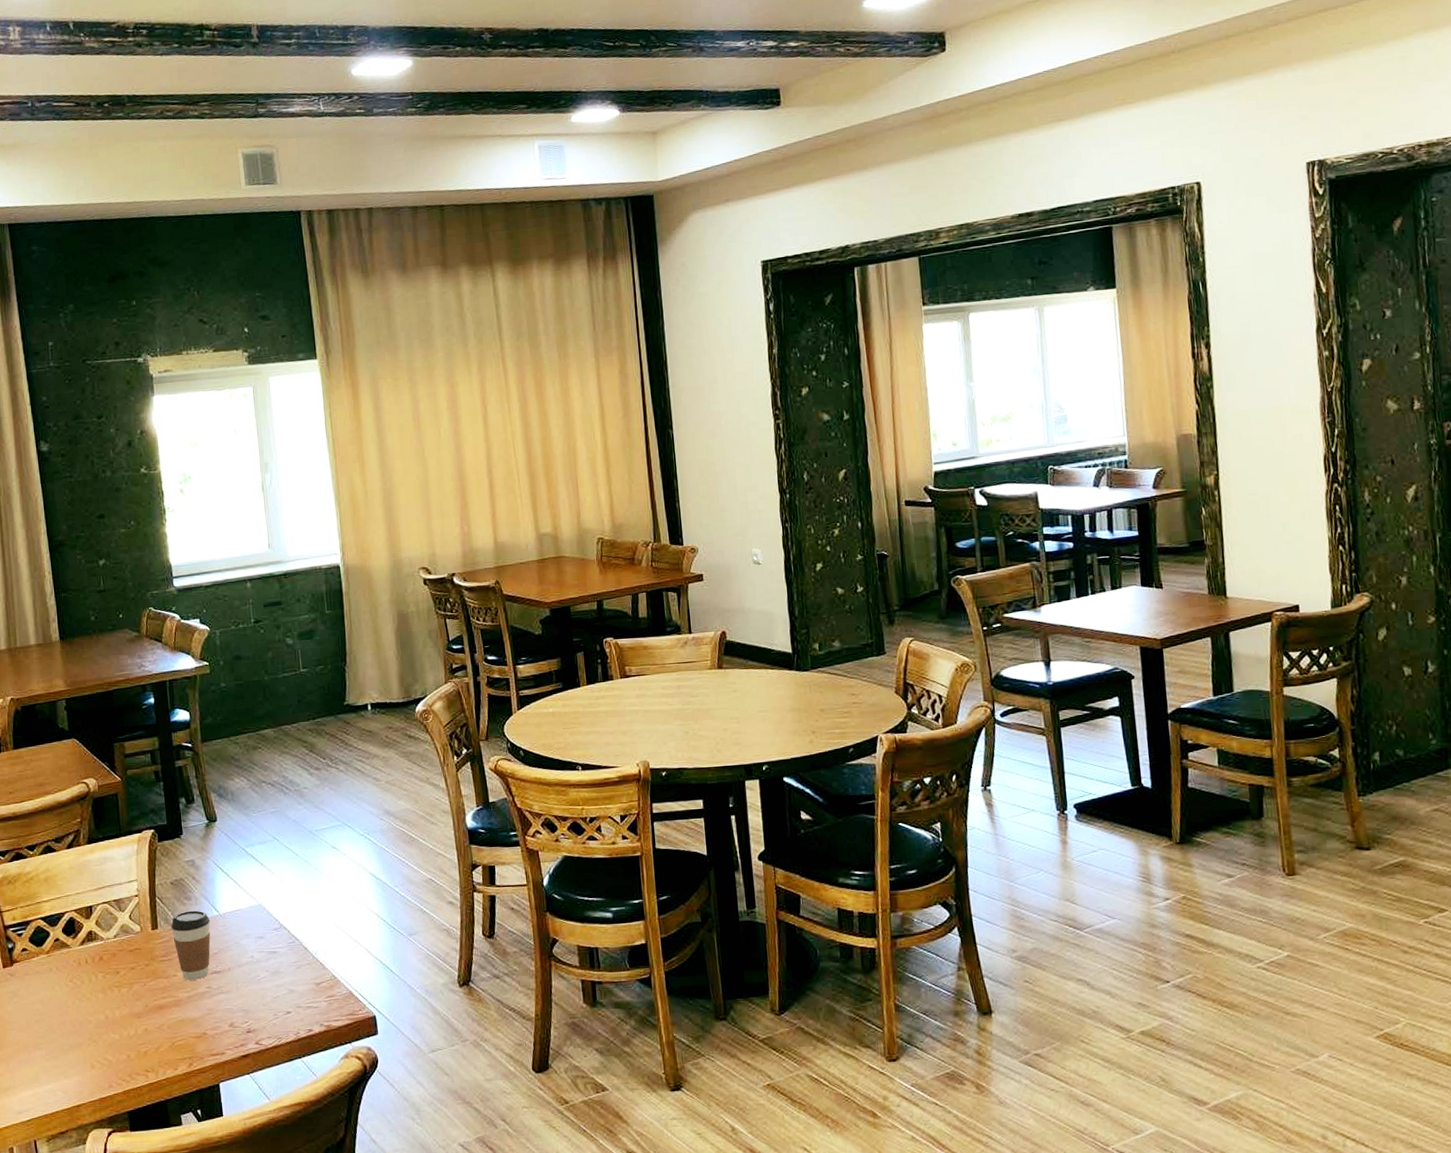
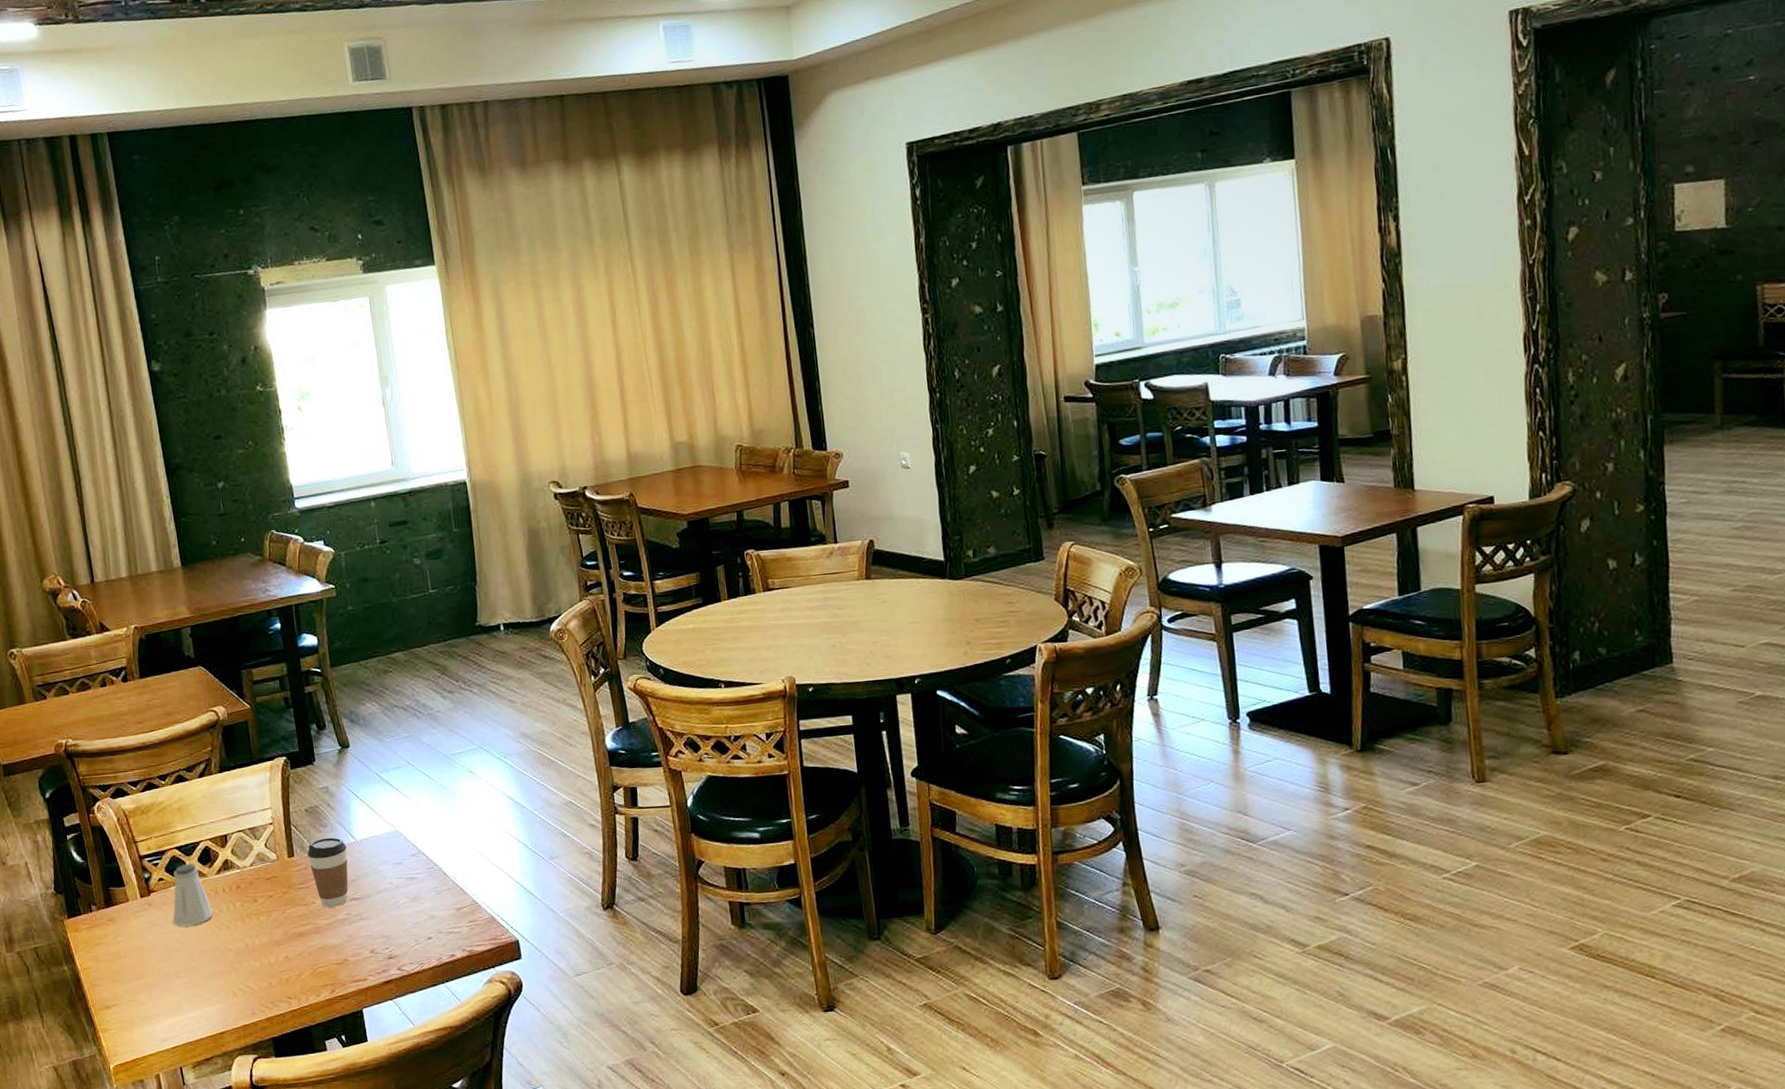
saltshaker: none [34,934,75,998] -> present [173,863,213,927]

